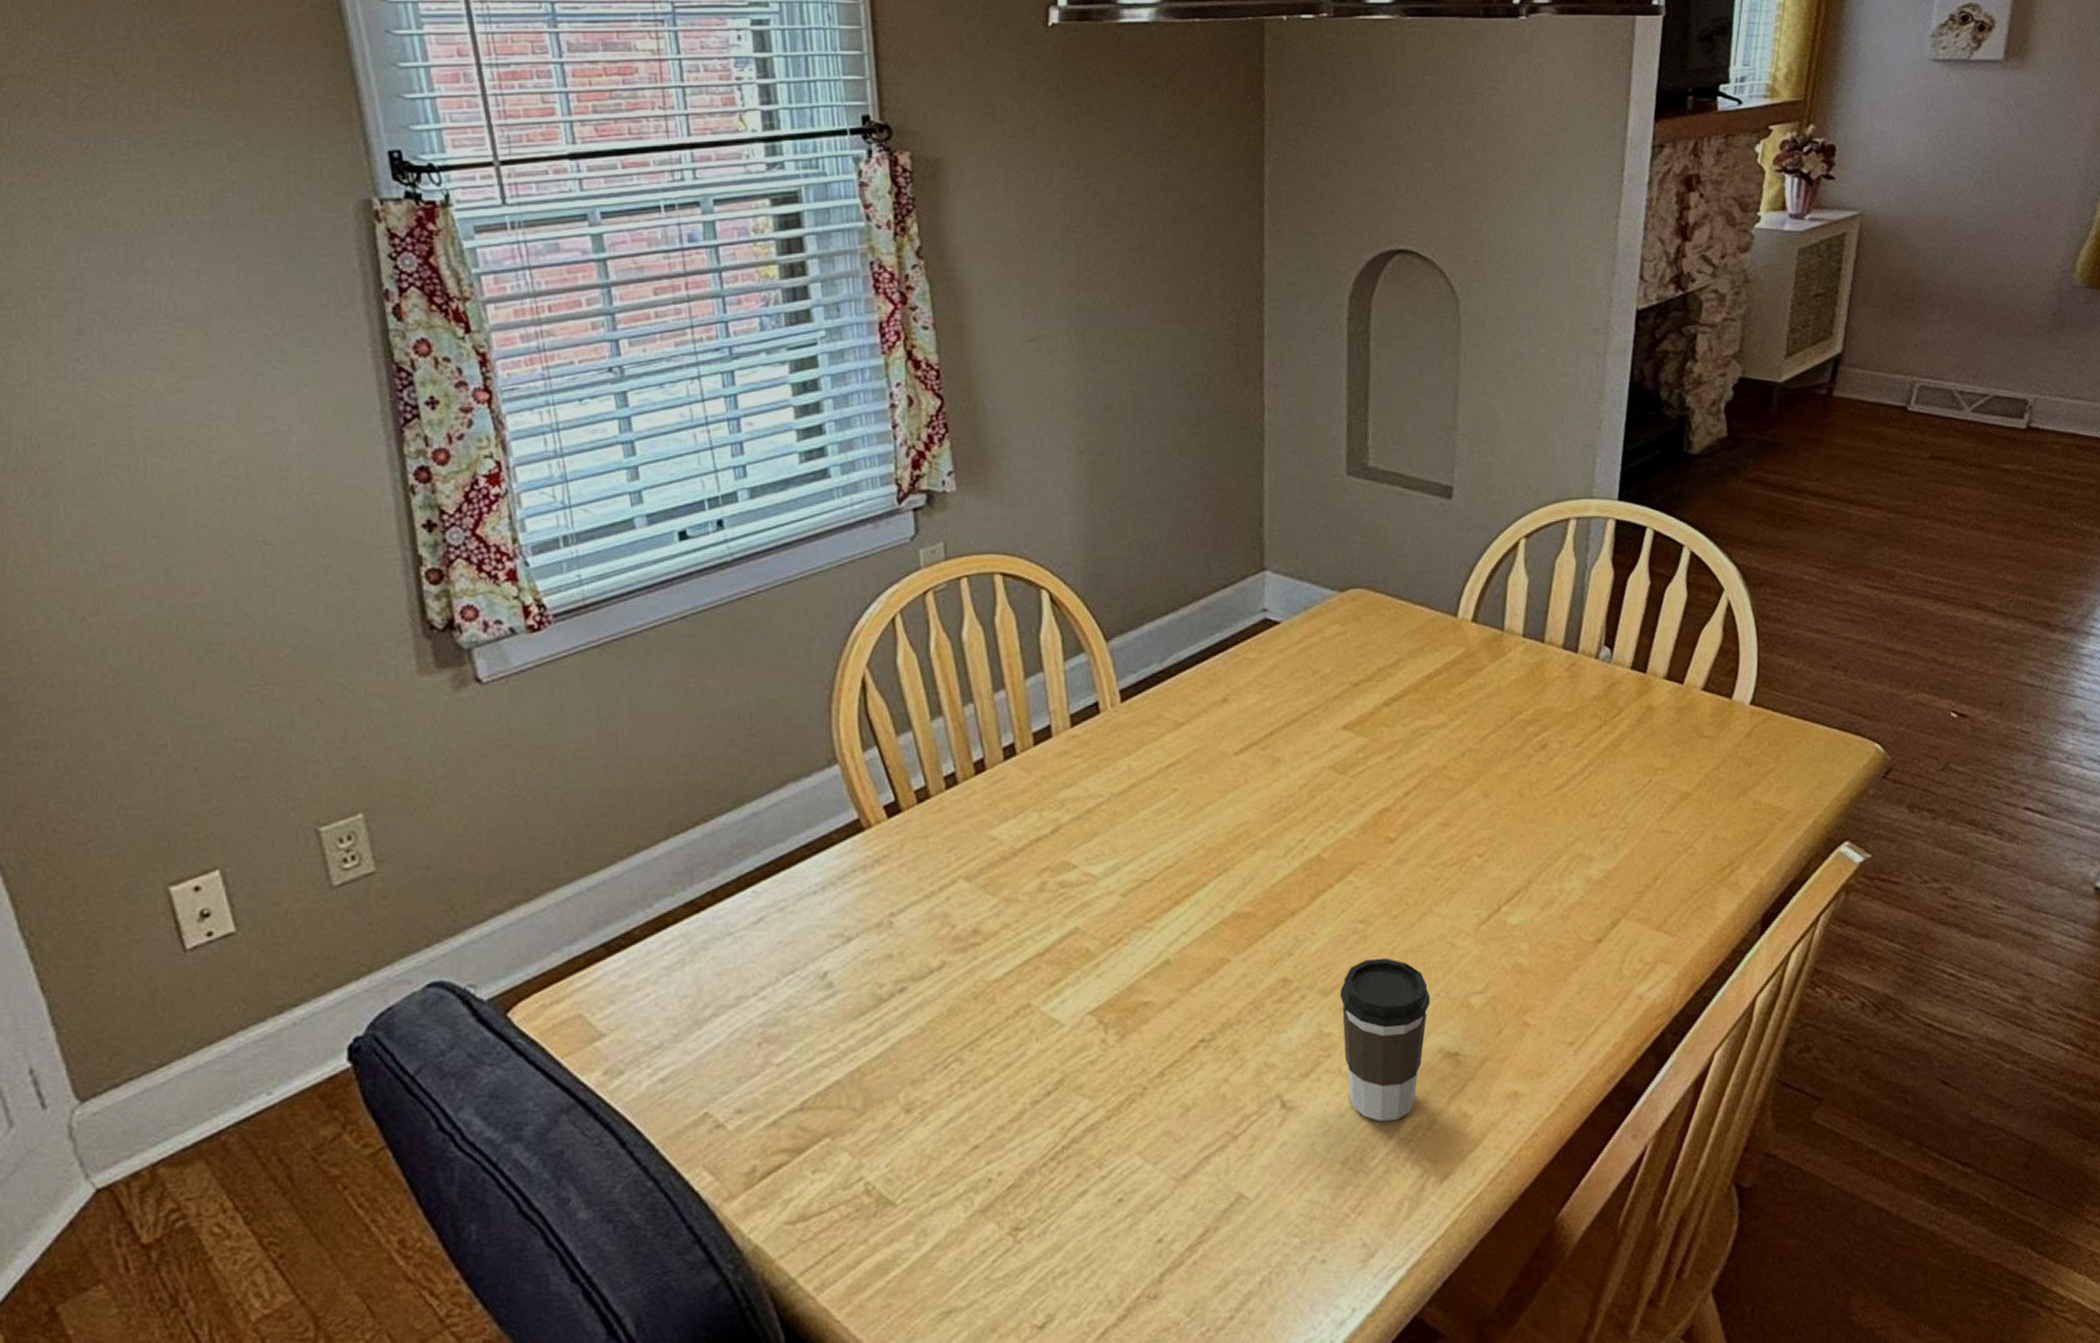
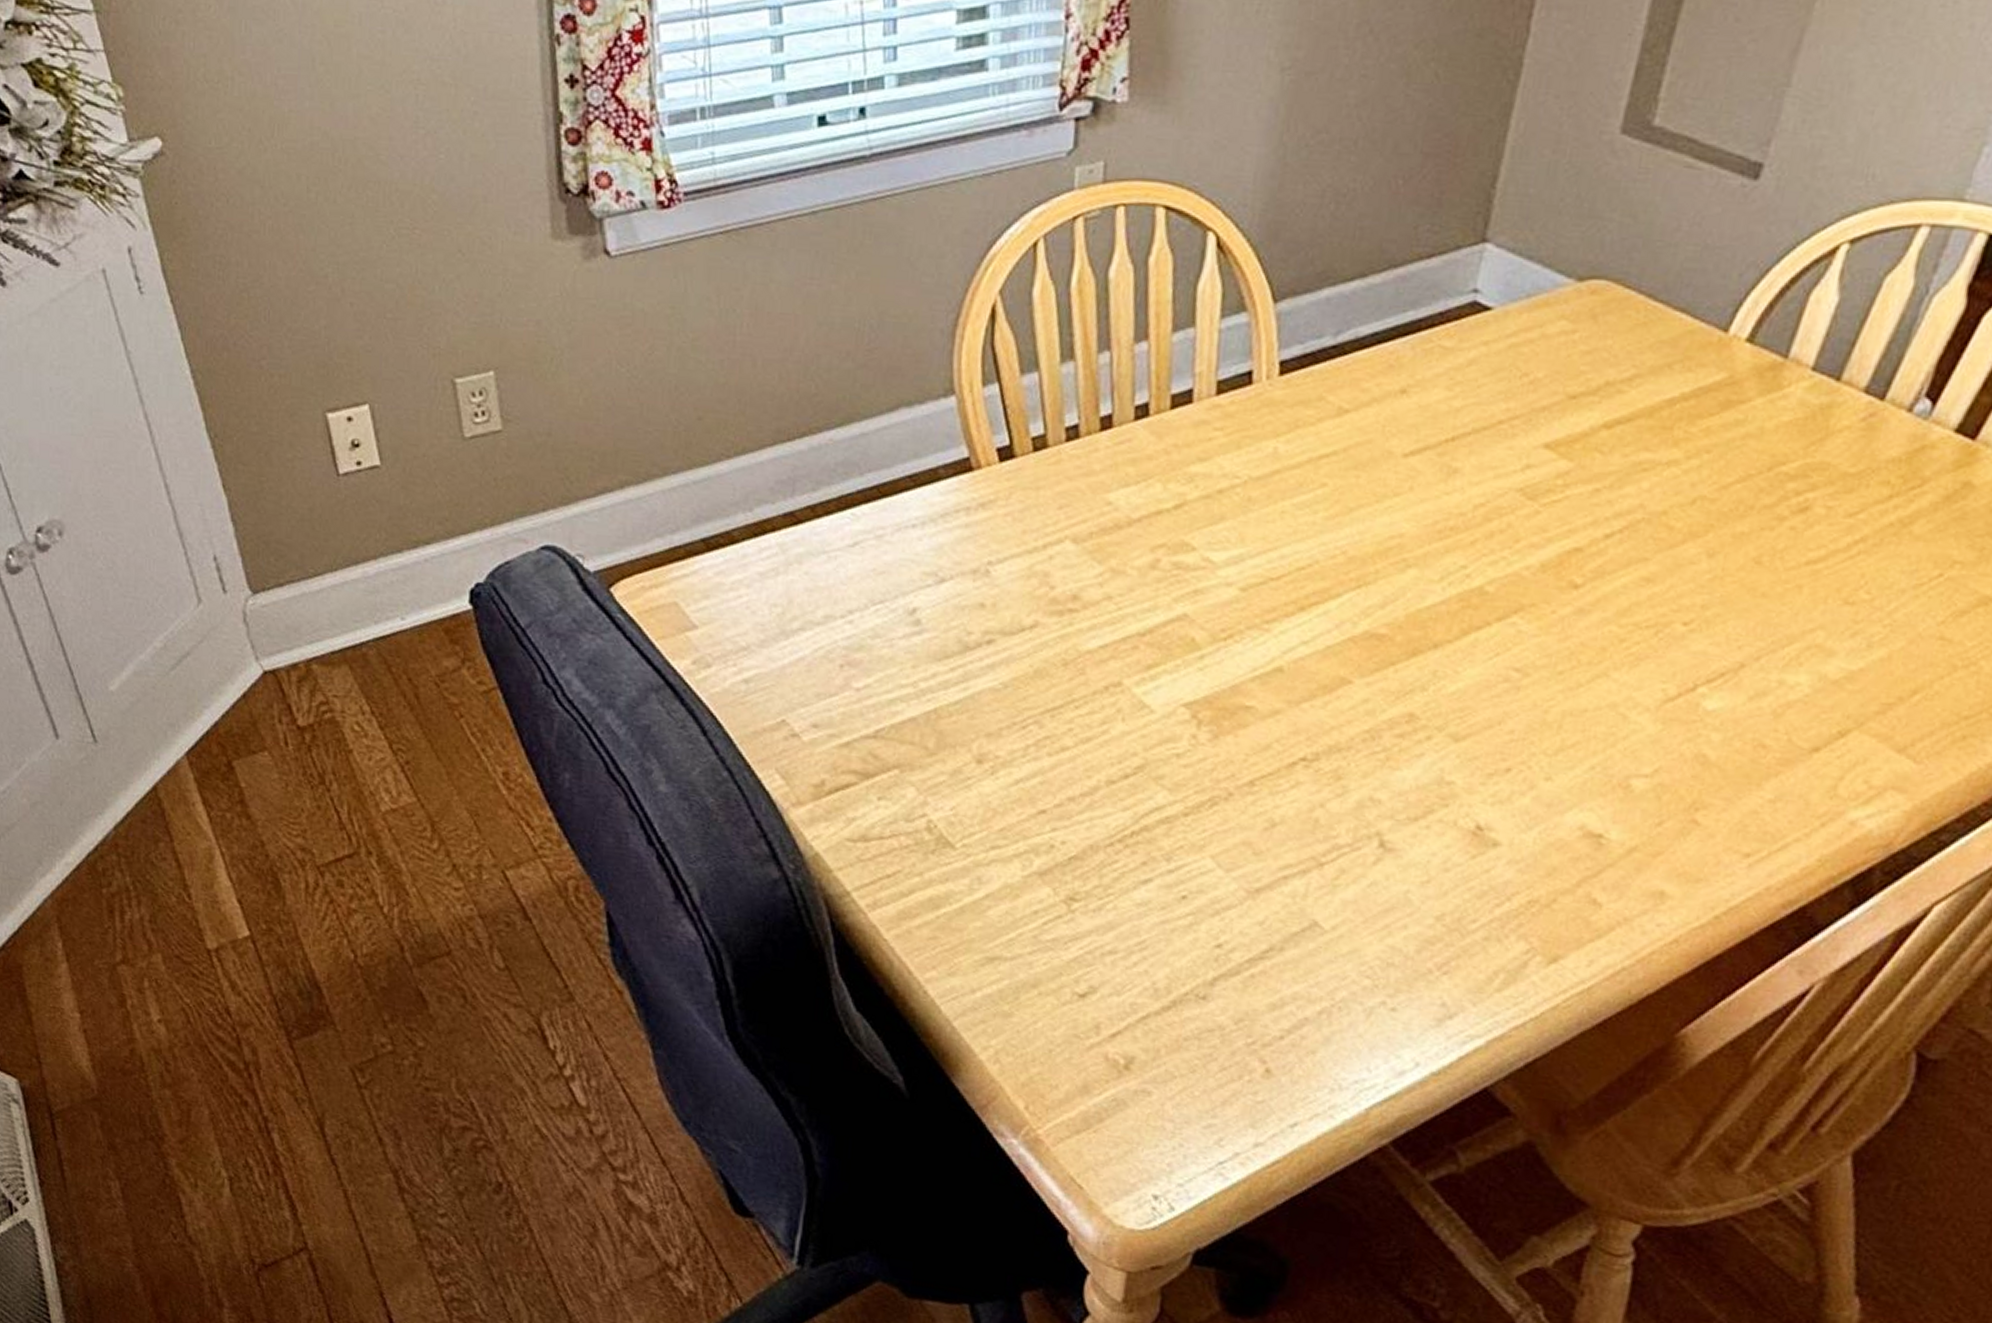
coffee cup: present [1339,957,1431,1121] -> none [1459,712,1583,889]

